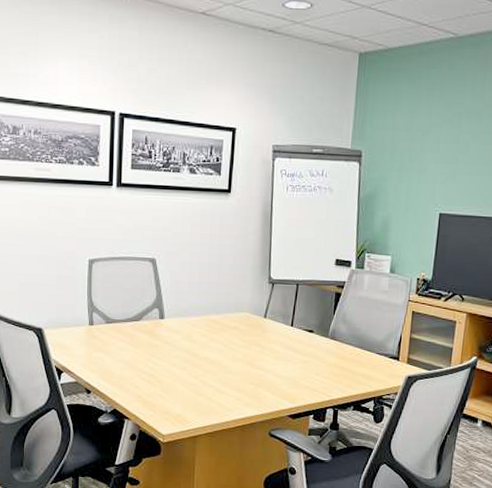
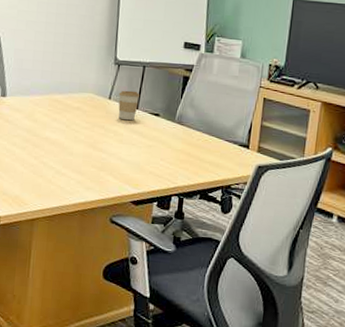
coffee cup: none [273,308,295,337] -> present [118,90,140,120]

